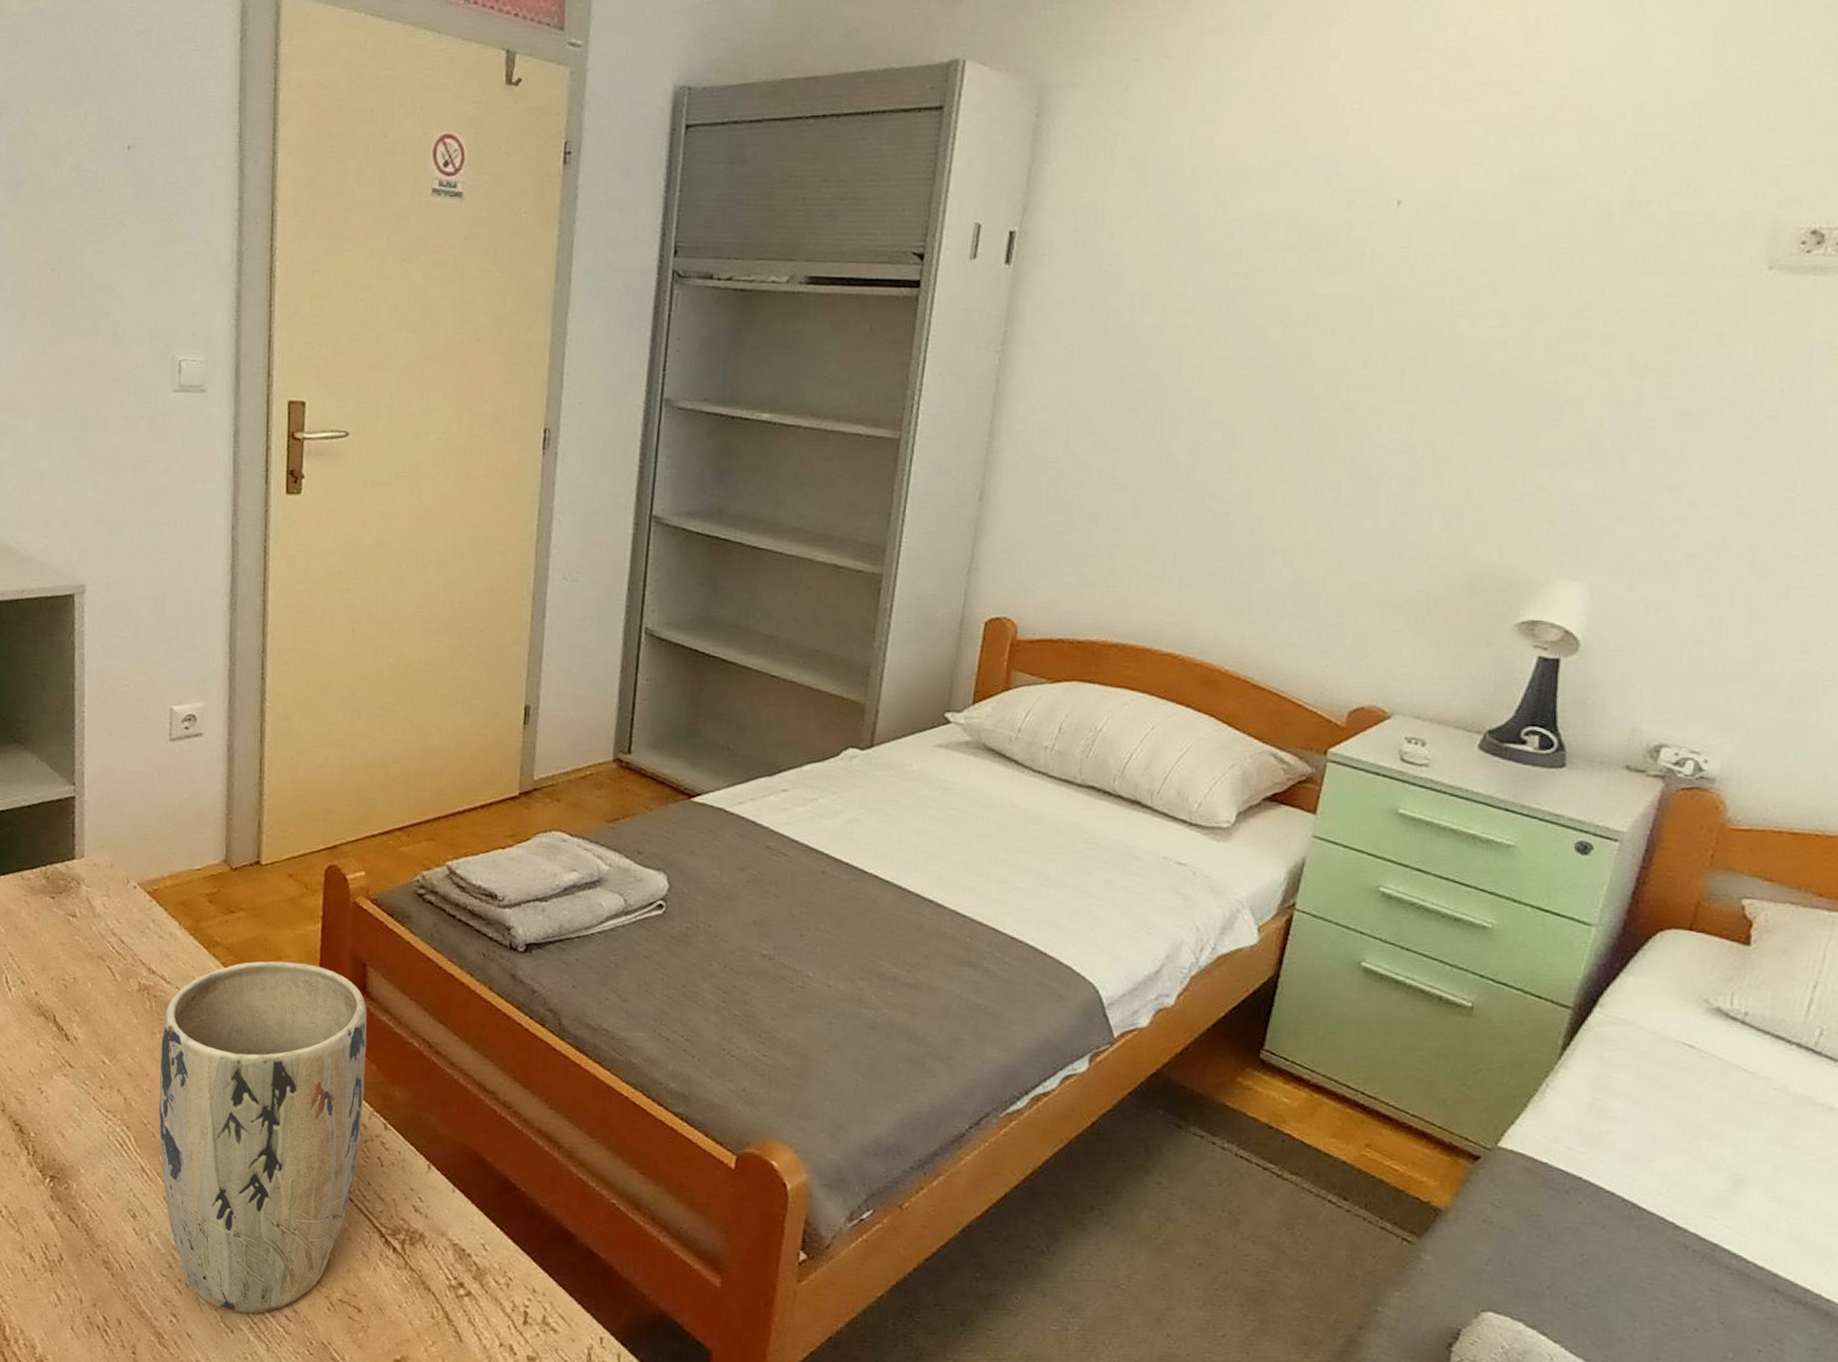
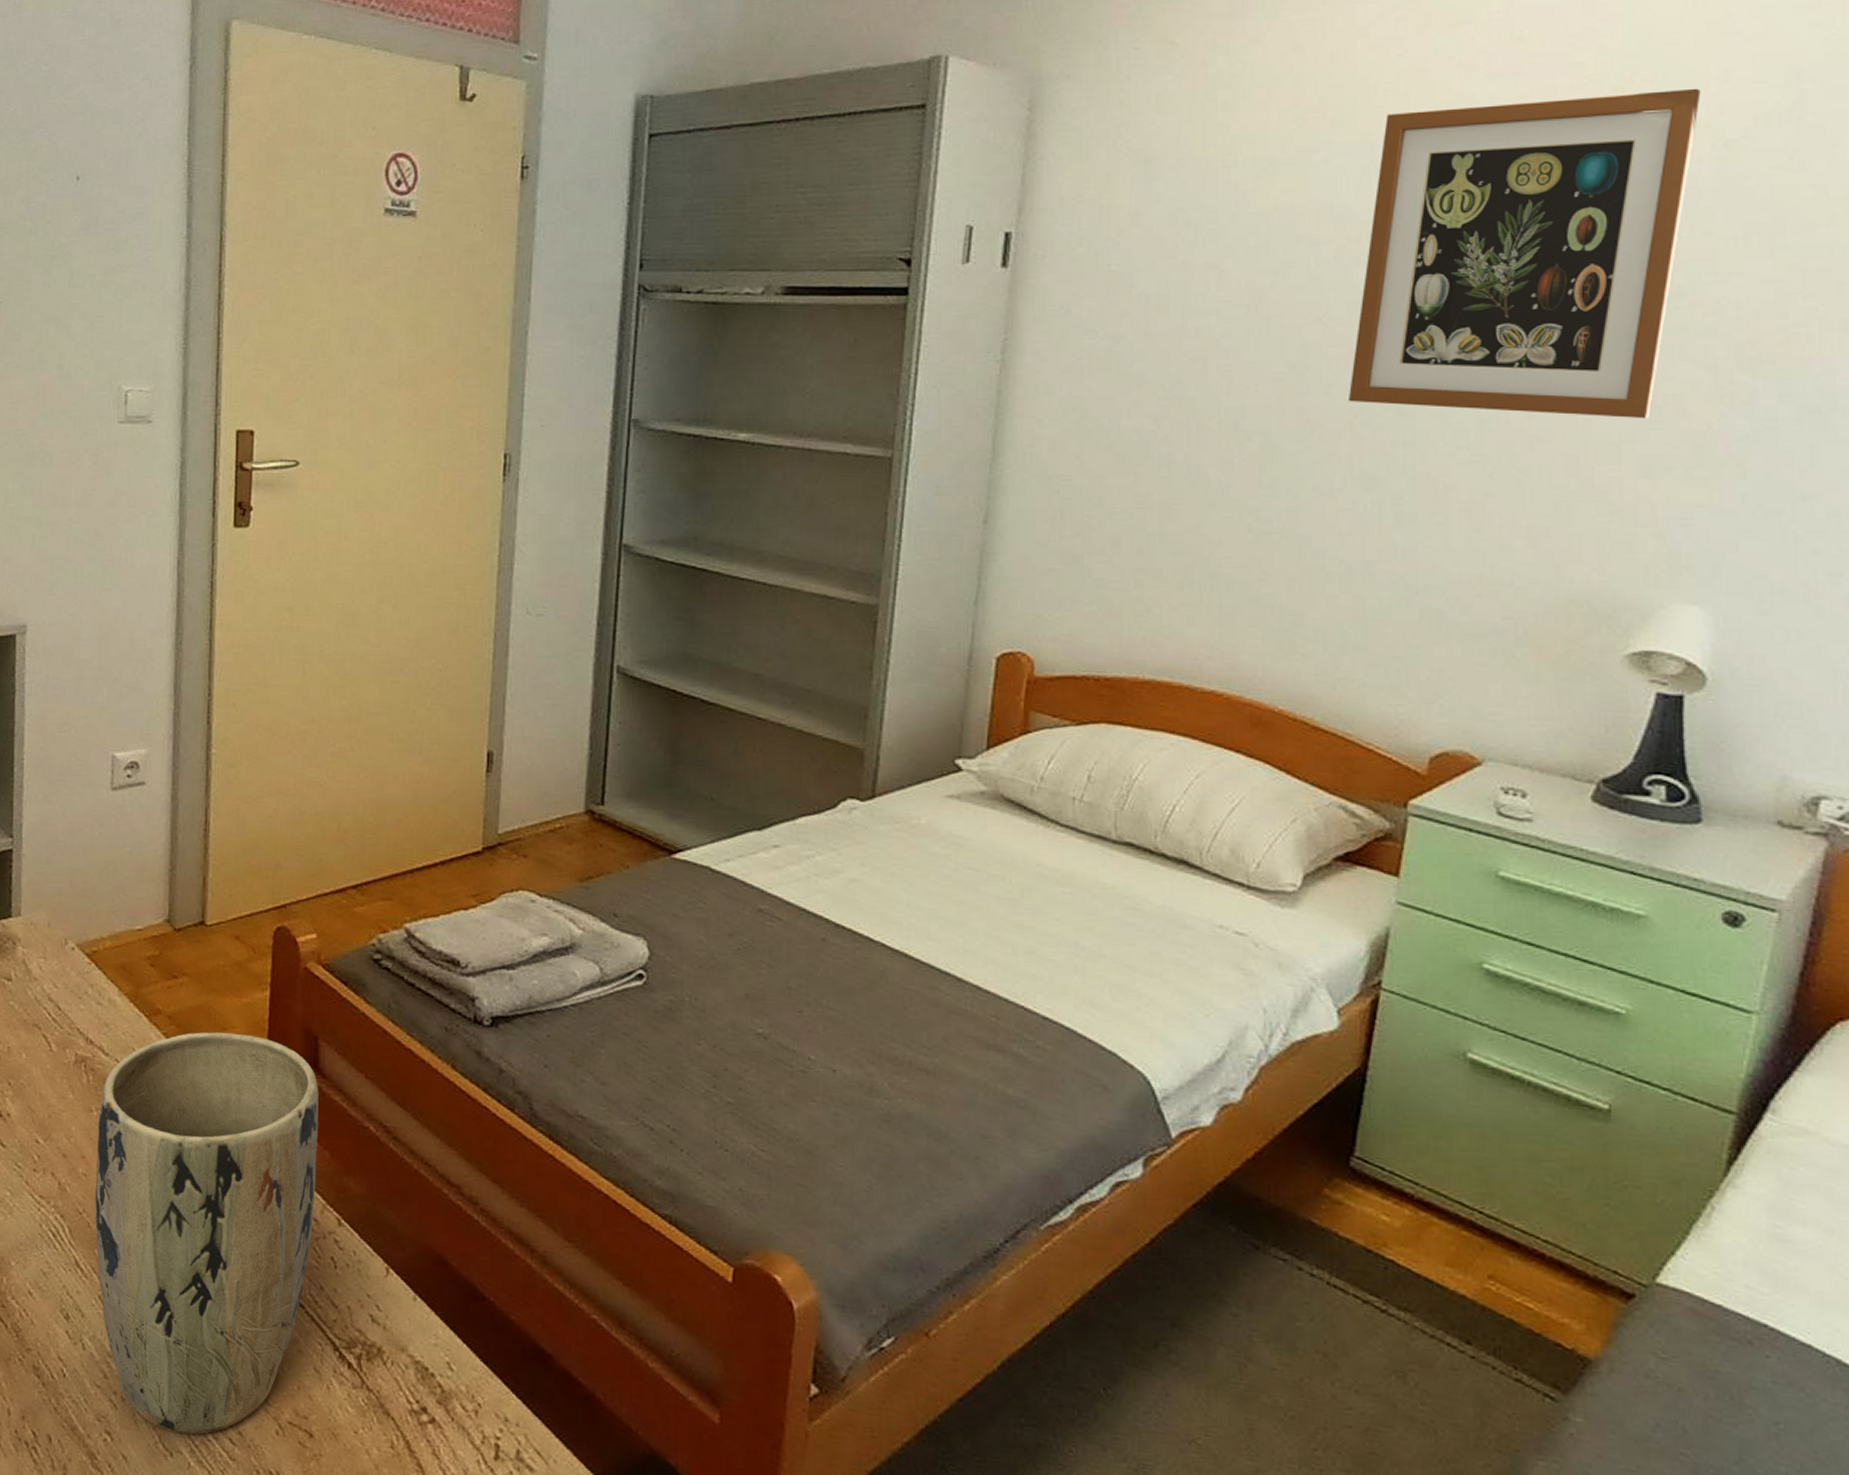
wall art: none [1300,119,1619,417] -> present [1347,88,1701,419]

